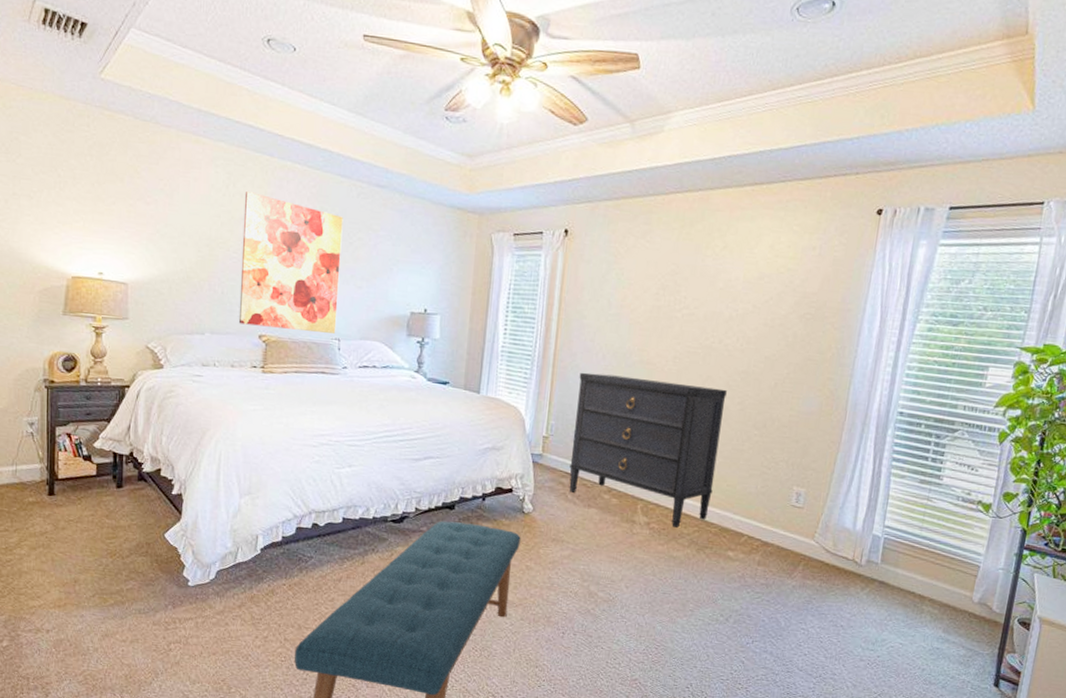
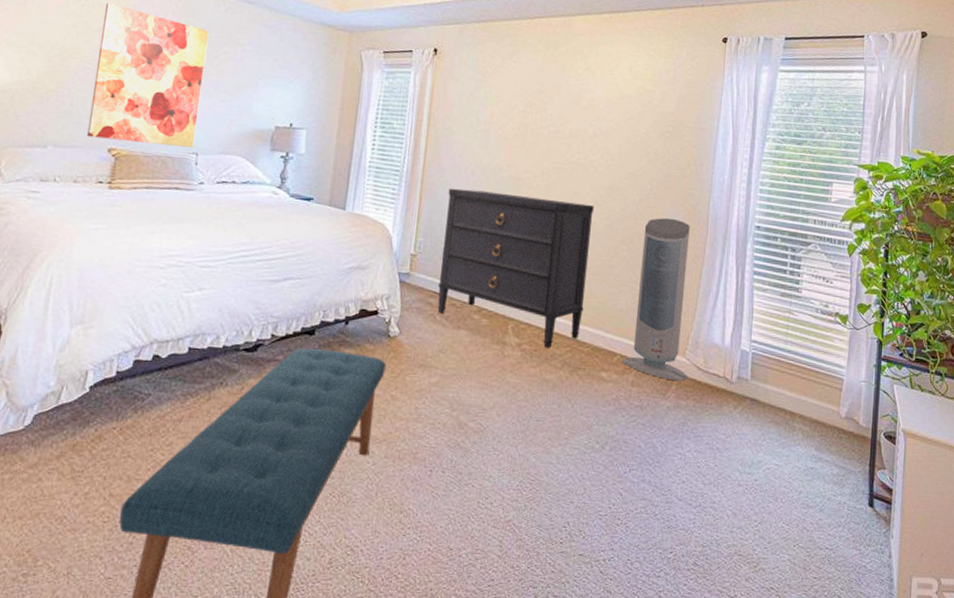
air purifier: none [749,403,827,563] -> present [622,218,690,382]

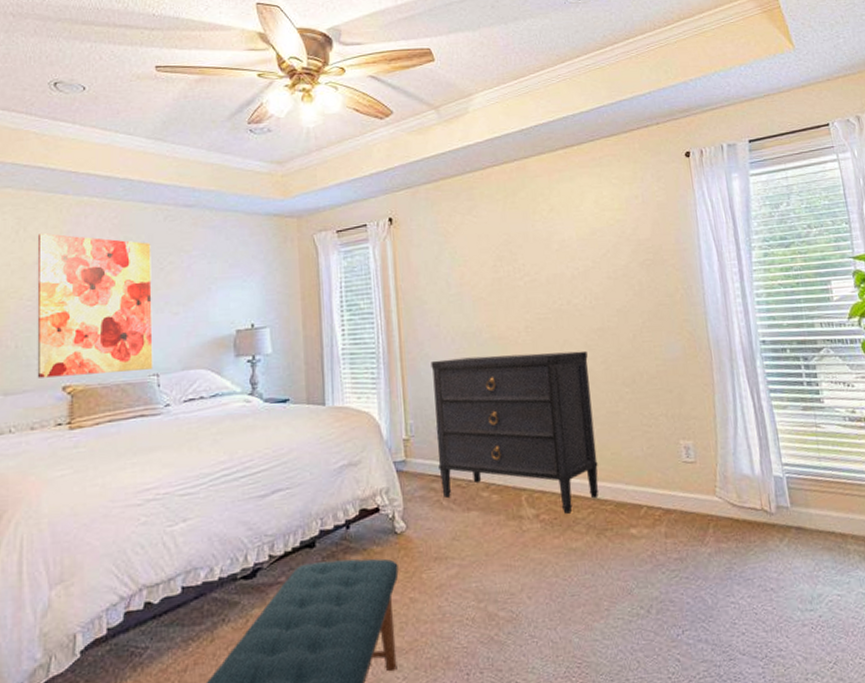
air purifier: present [622,218,690,382] -> none [644,349,724,524]

